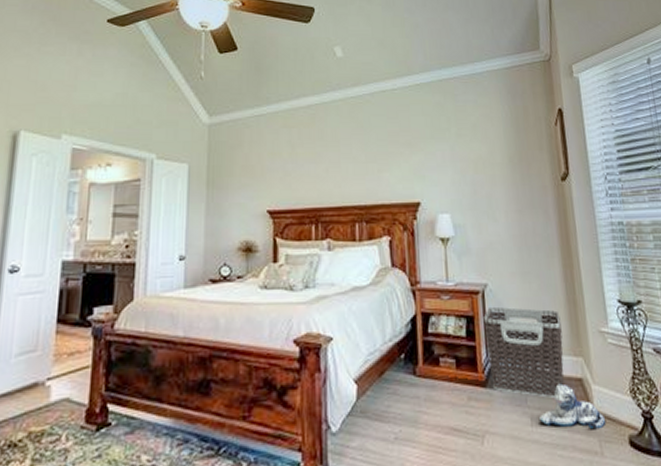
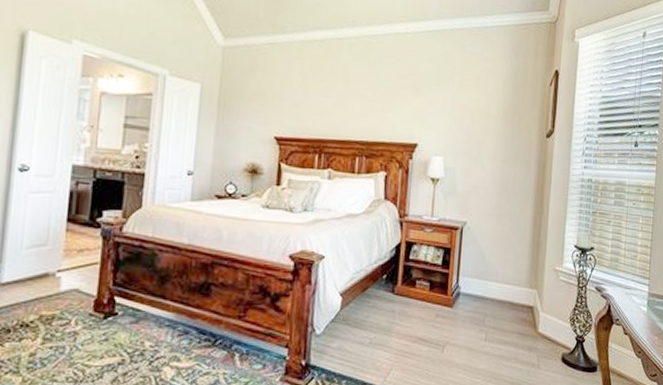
clothes hamper: present [483,306,564,399] -> none [457,241,524,321]
plush toy: present [540,383,607,430] -> none [493,309,547,347]

